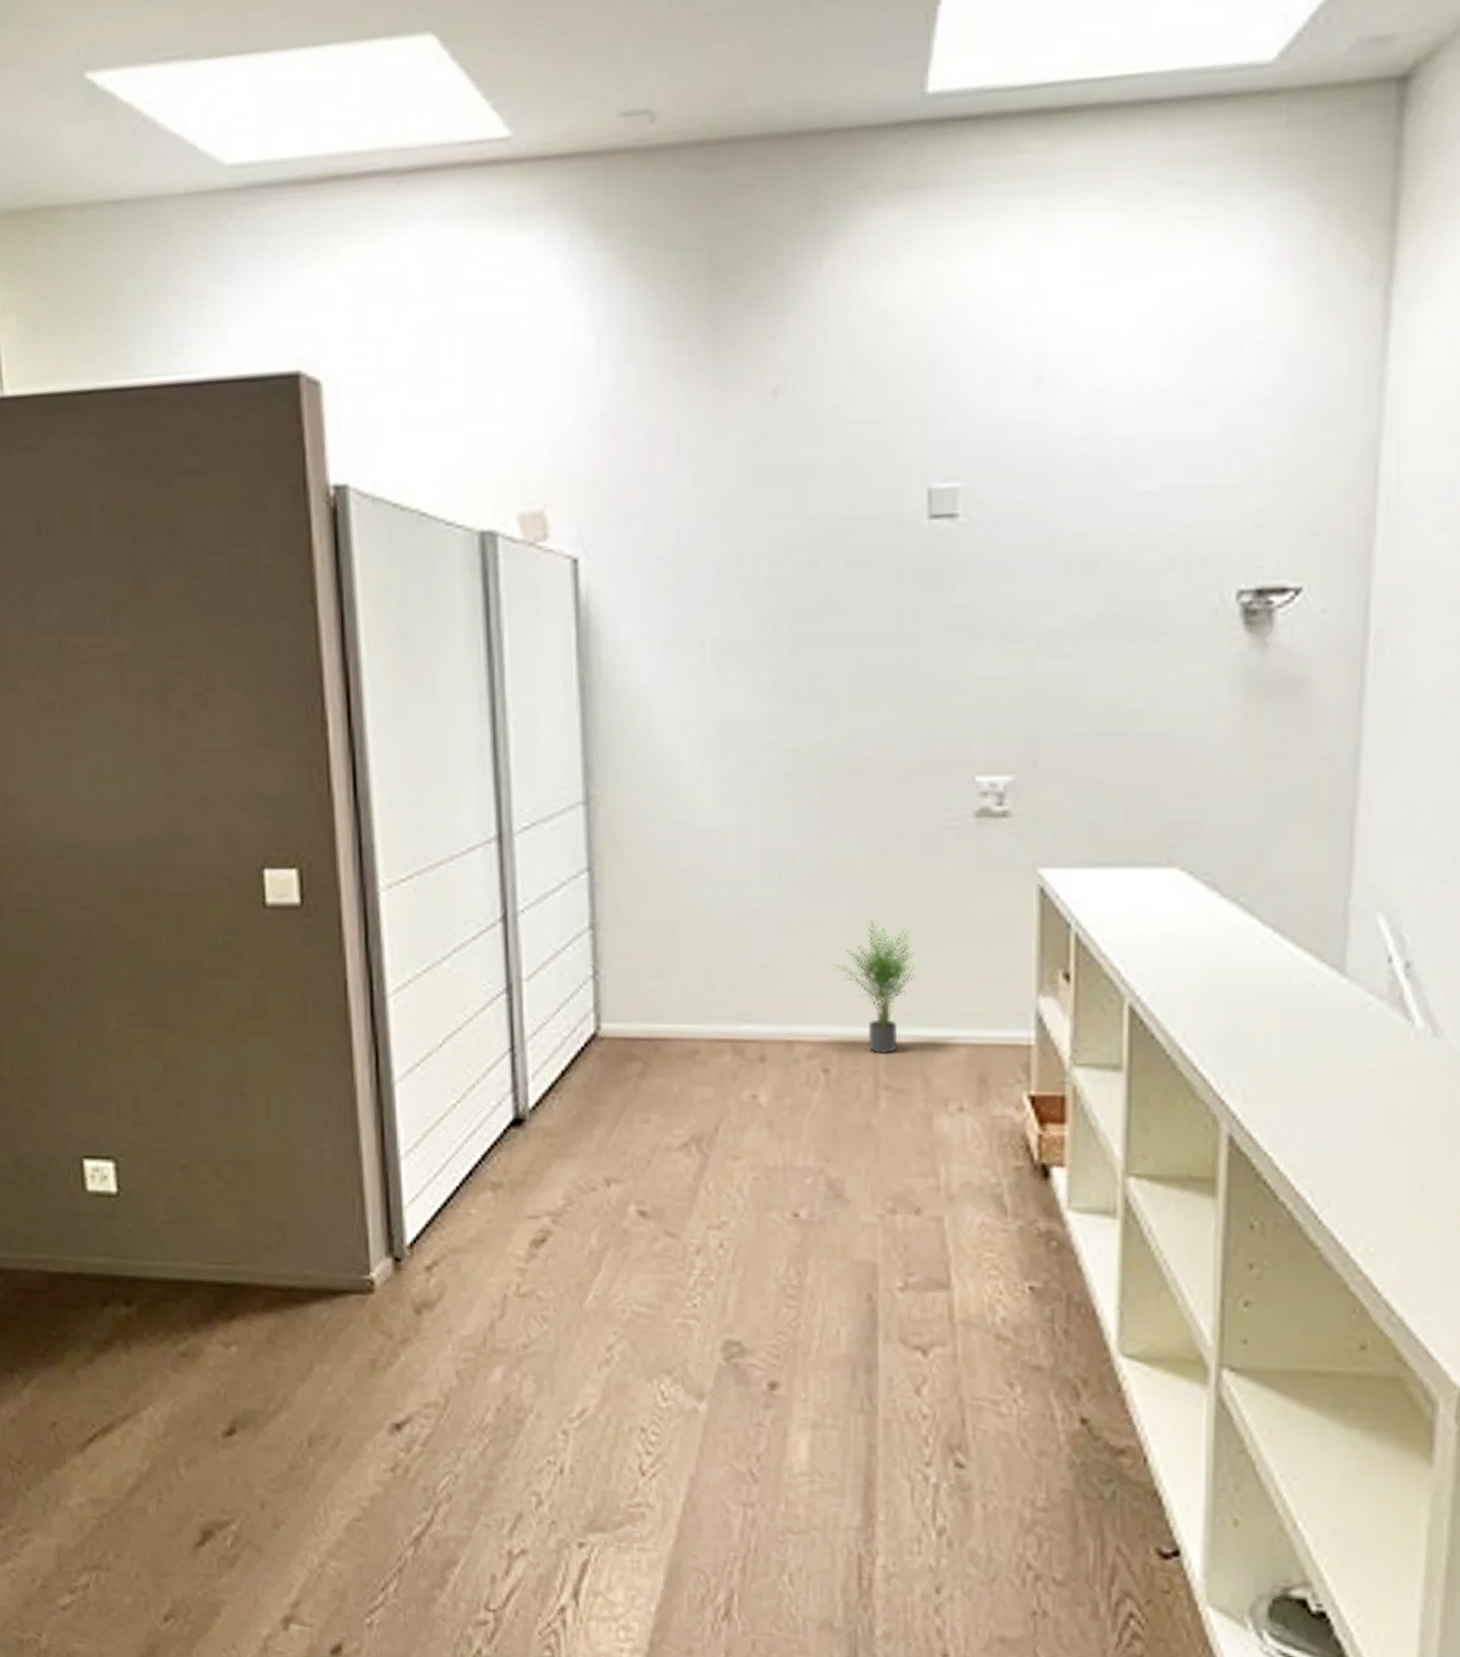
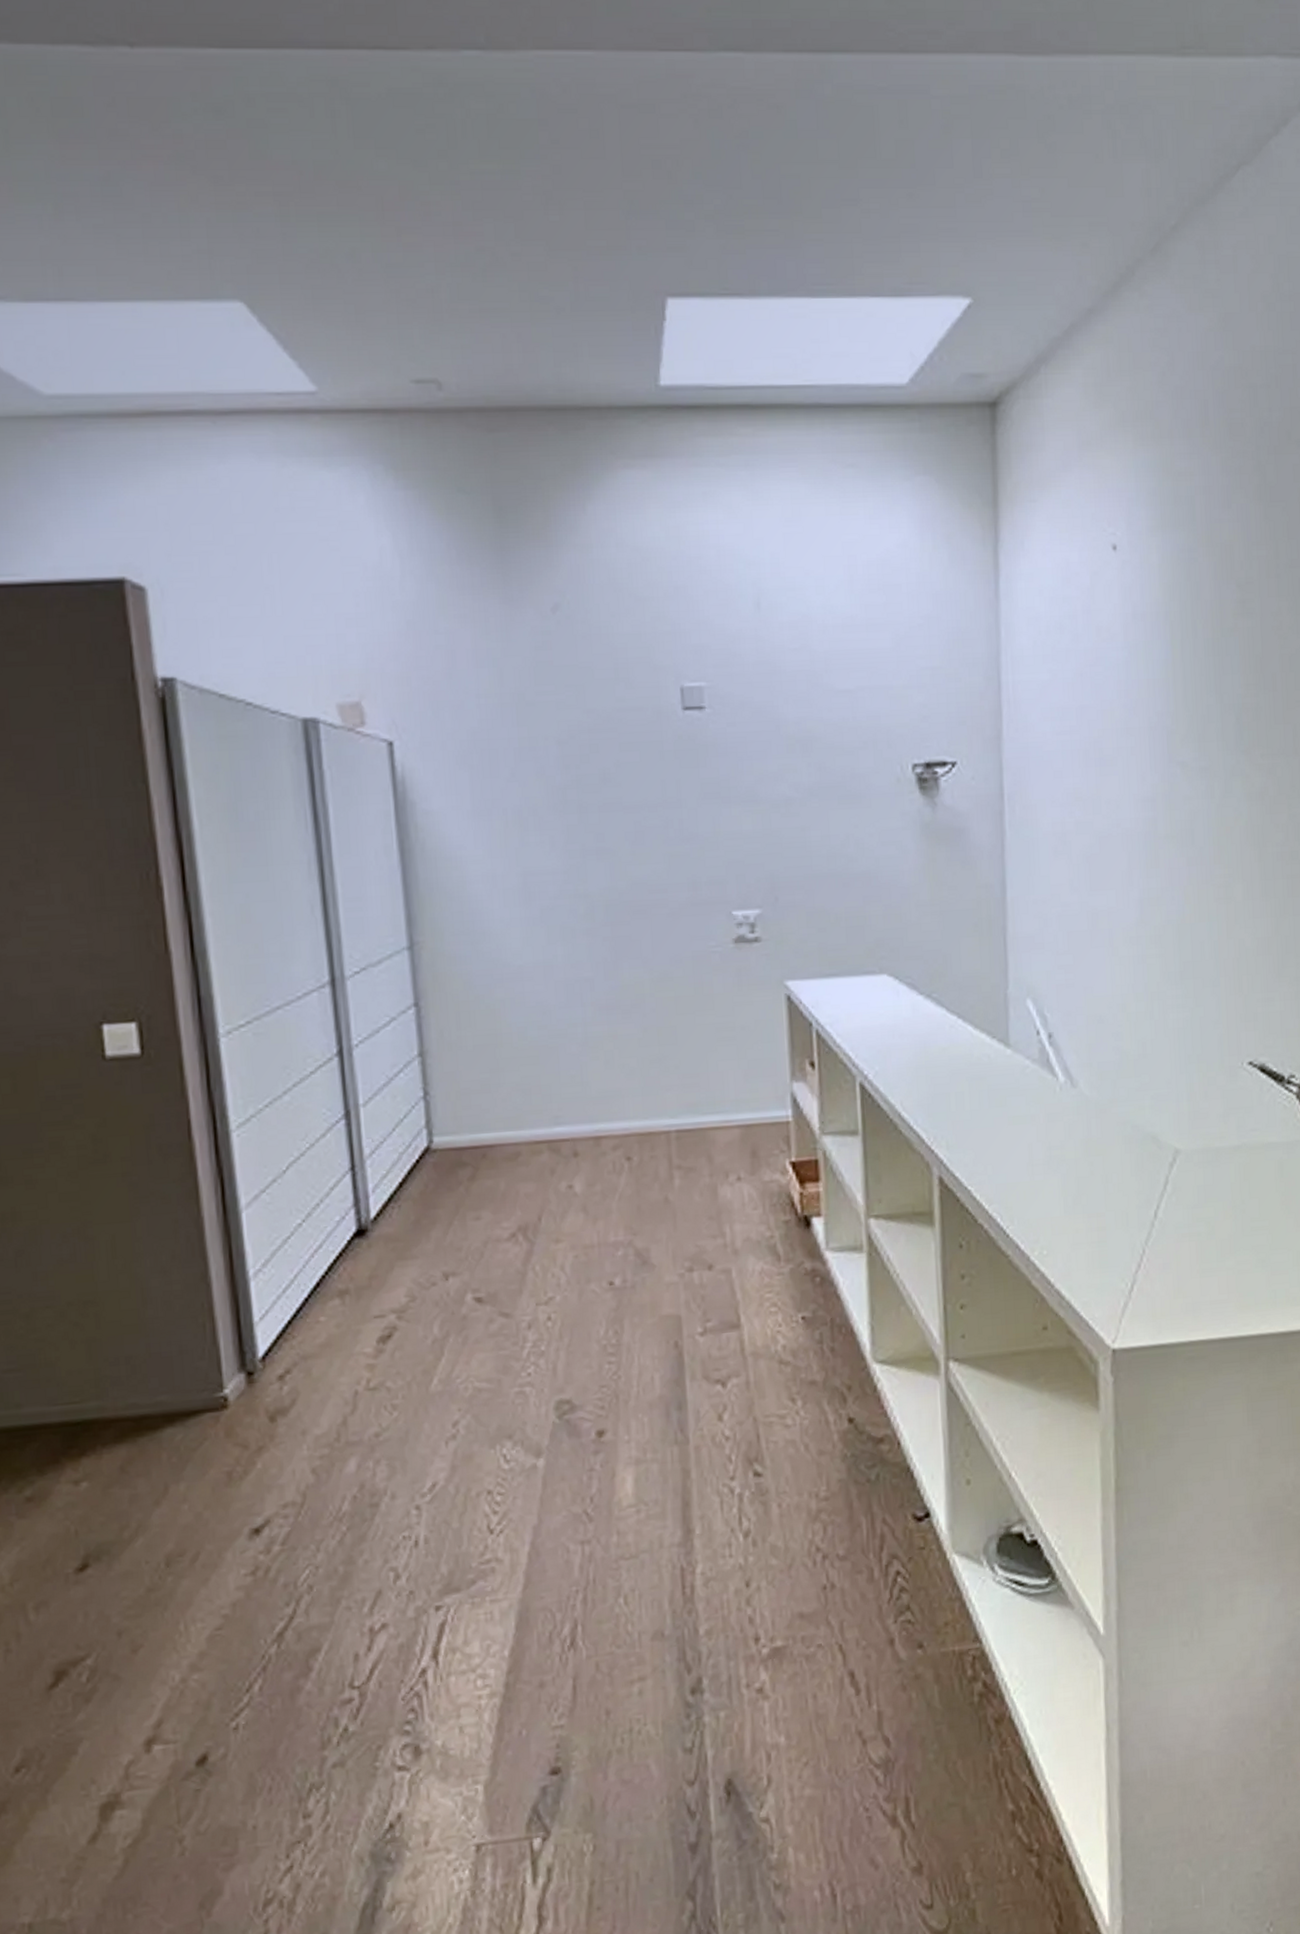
potted plant: present [831,919,921,1053] -> none [627,1030,700,1140]

